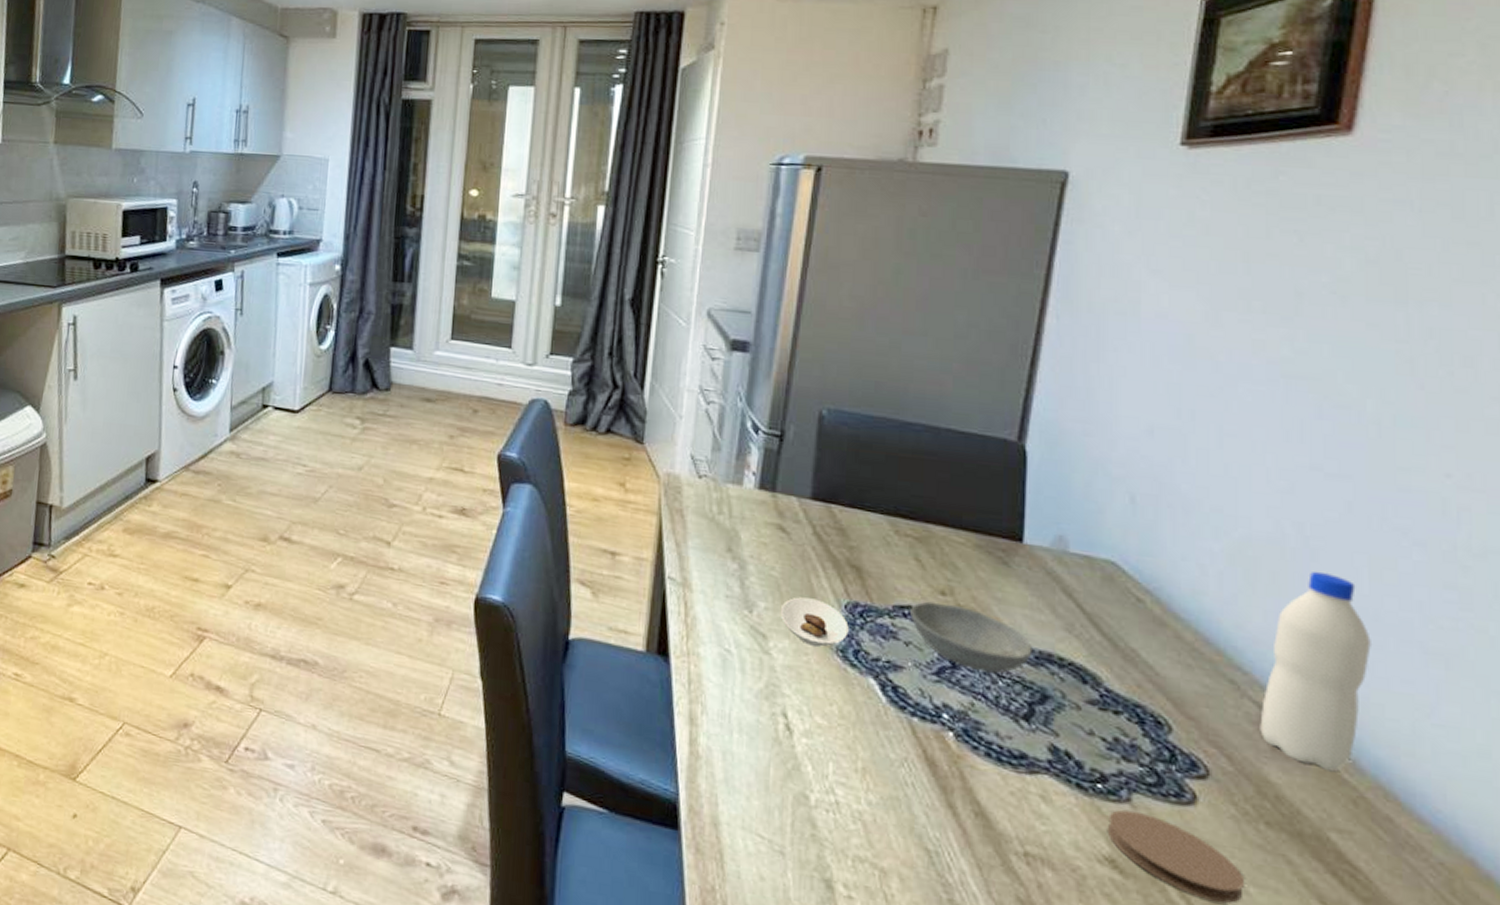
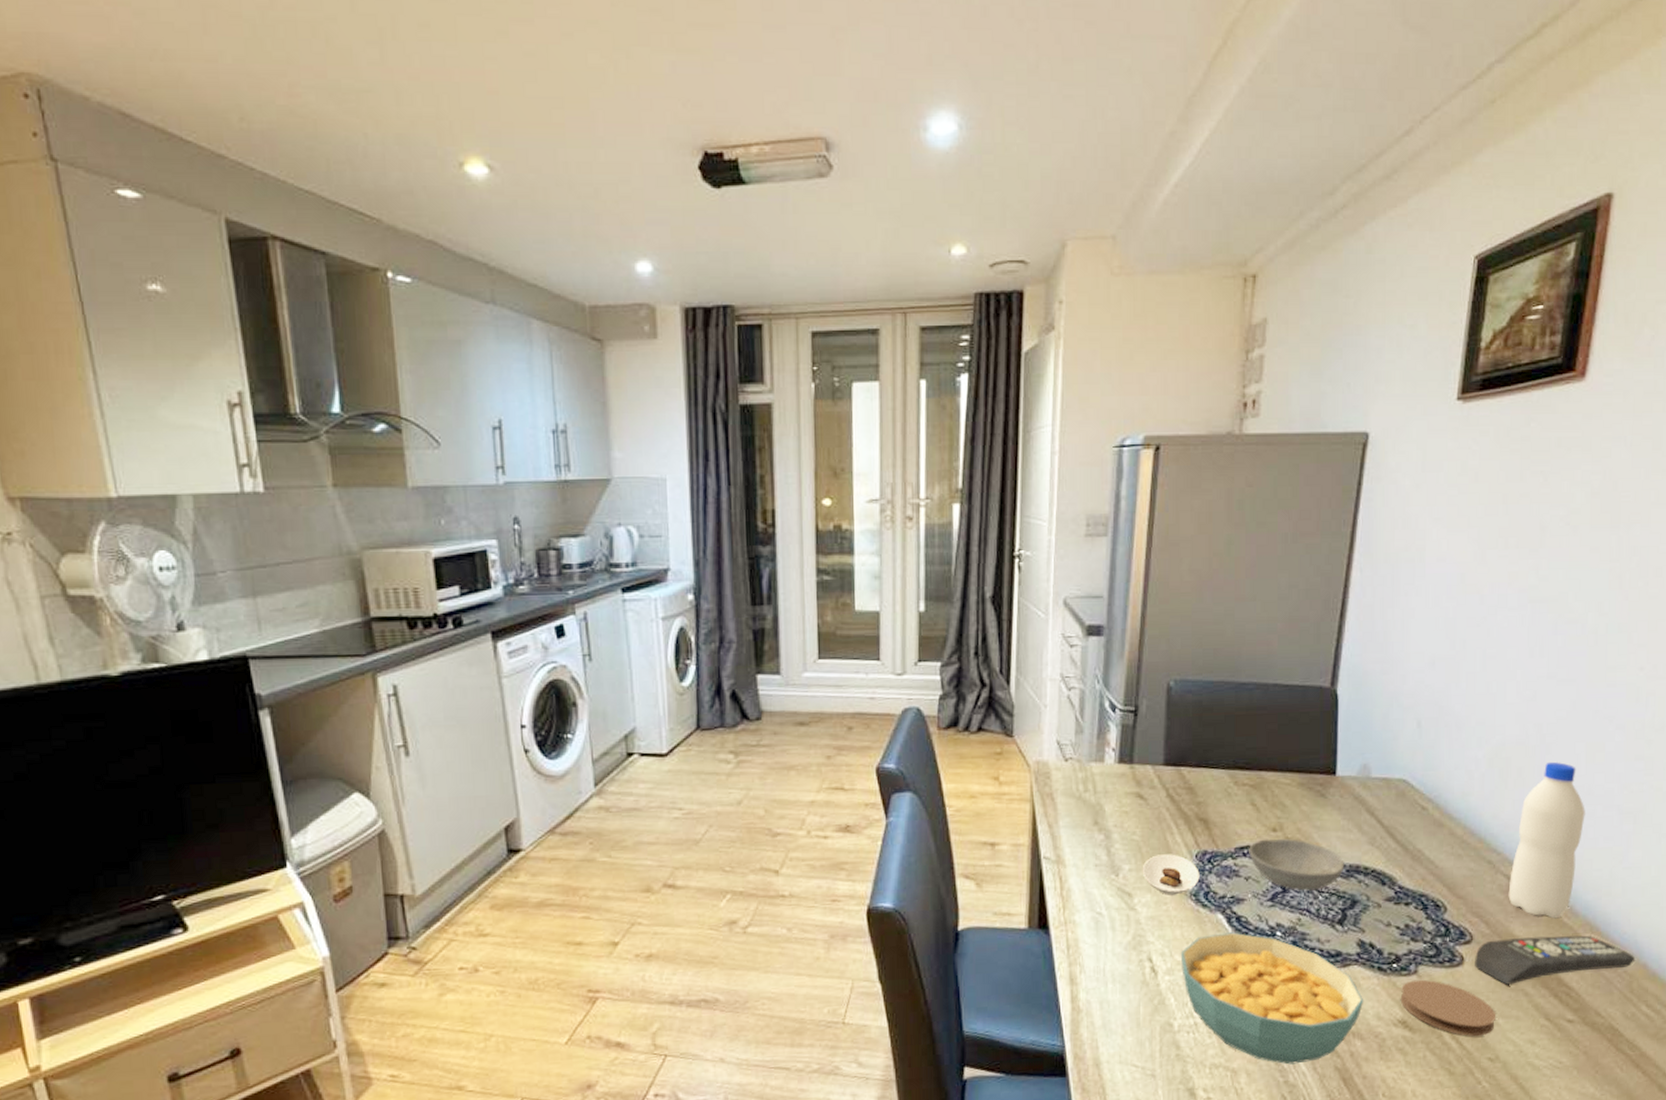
cereal bowl: none [821,700,1057,883] -> present [1180,932,1364,1065]
remote control: none [1212,781,1456,858] -> present [1475,935,1635,985]

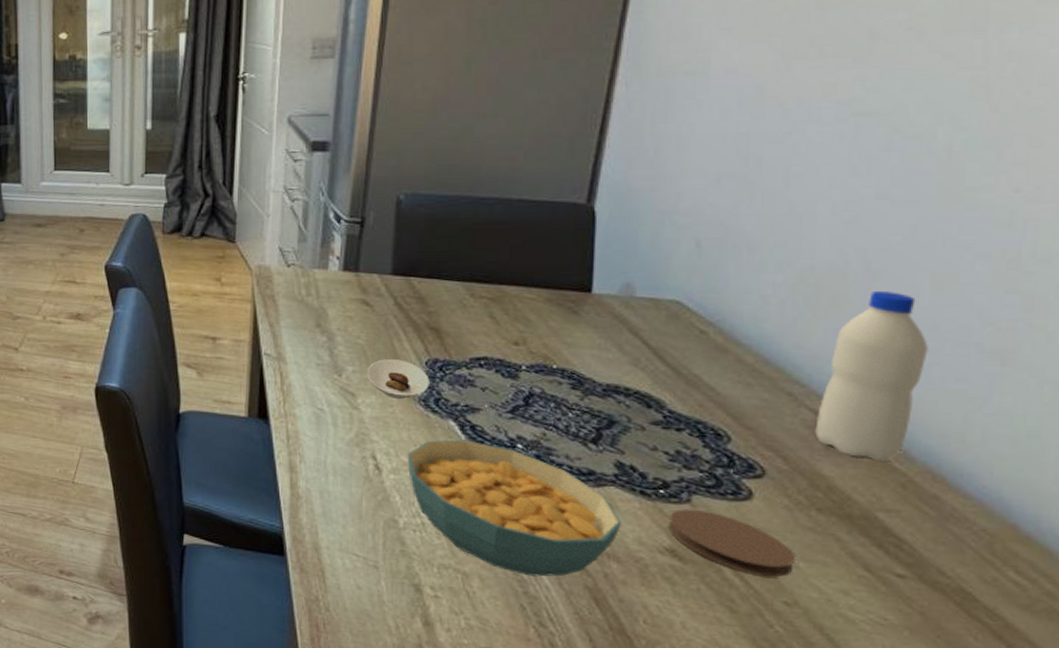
bowl: present [1249,838,1344,891] -> none [486,352,600,407]
remote control: present [1475,935,1635,985] -> none [767,477,999,527]

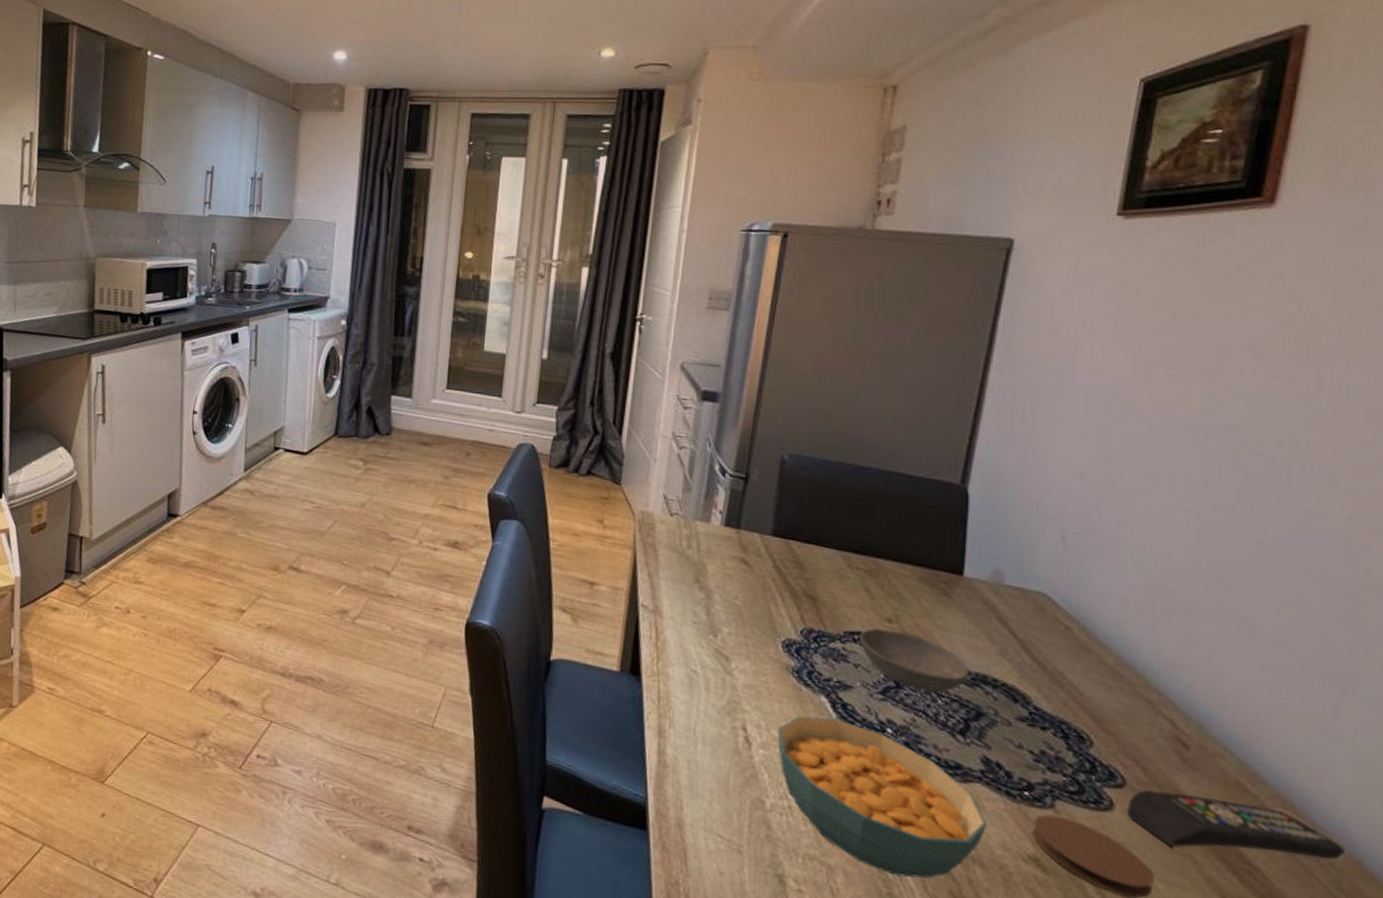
saucer: present [366,359,430,399] -> none [742,623,804,668]
bowl: none [486,352,600,407] -> present [859,628,969,693]
remote control: none [767,477,999,527] -> present [1127,790,1344,859]
water bottle: present [815,290,928,462] -> none [1172,603,1275,783]

